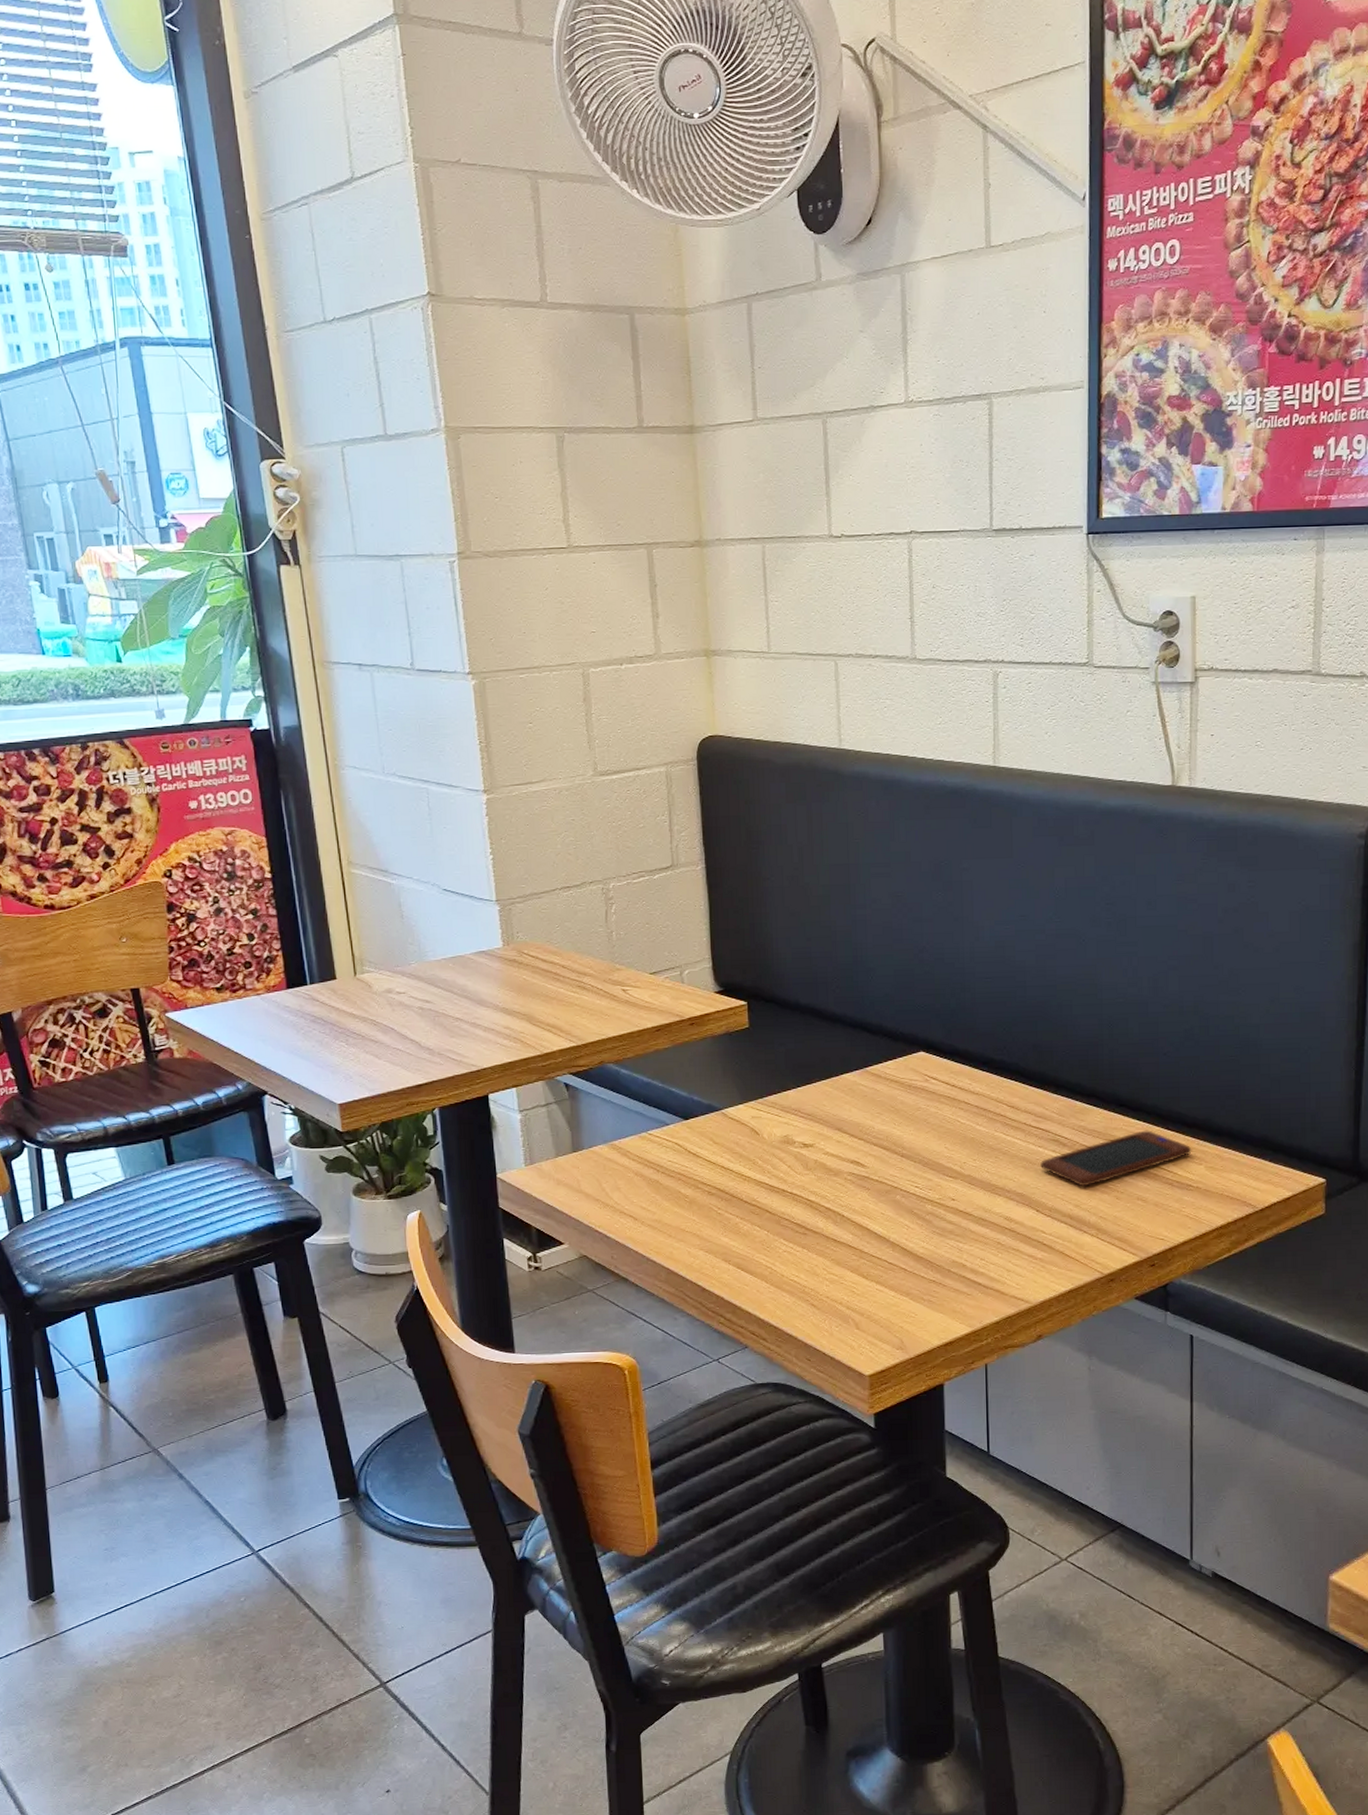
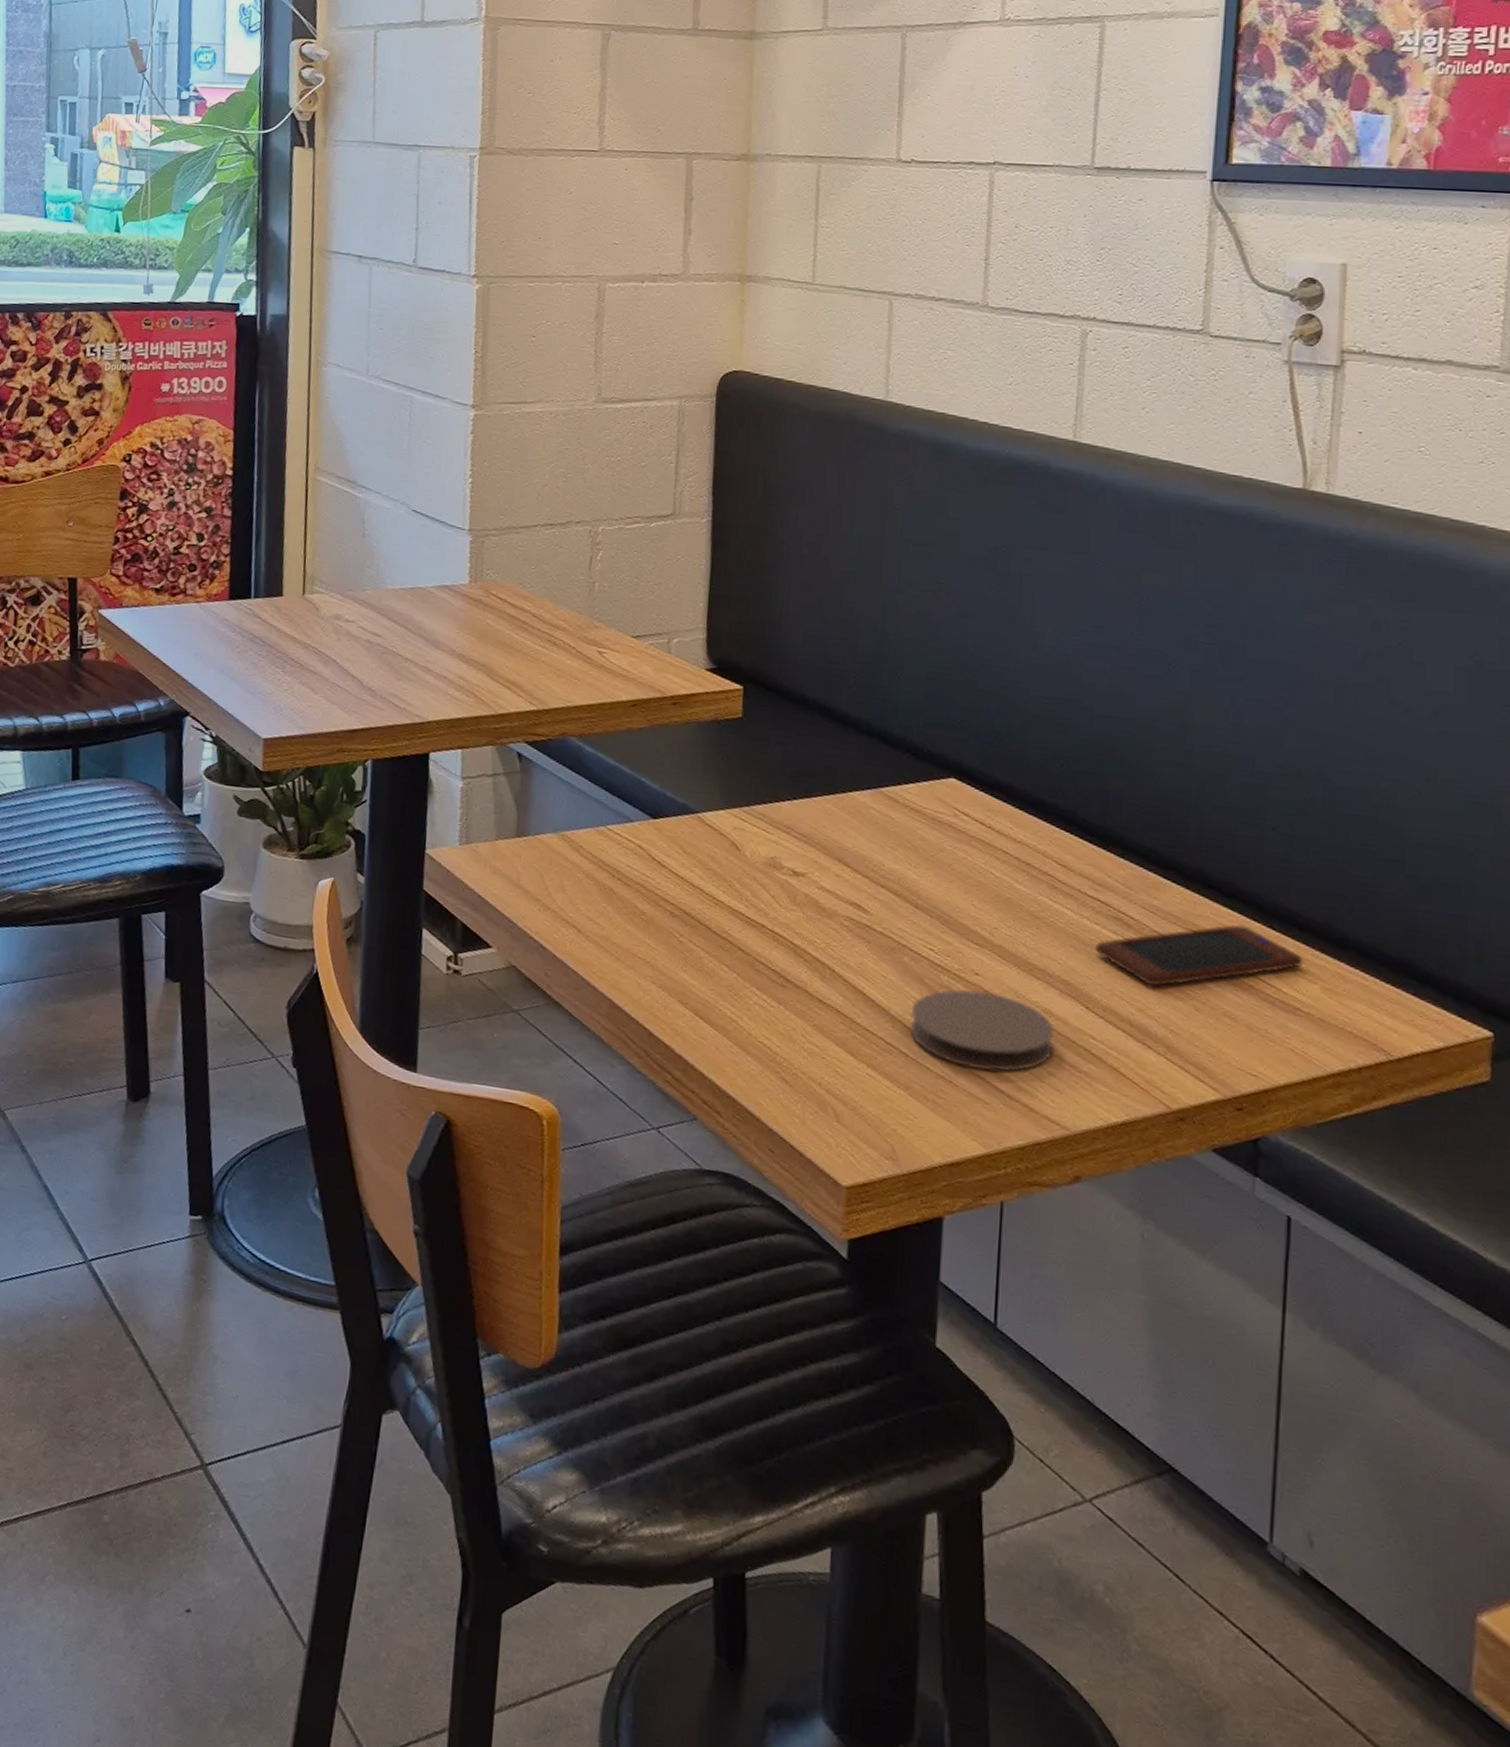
coaster: none [905,1211,1015,1271] -> present [909,989,1054,1072]

